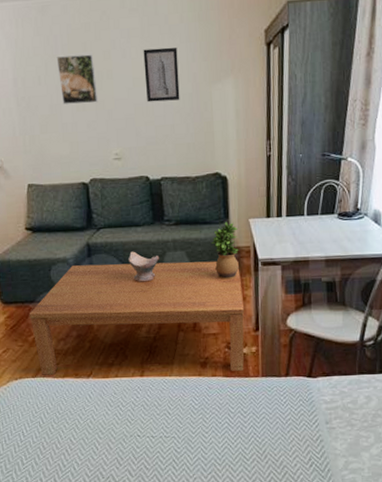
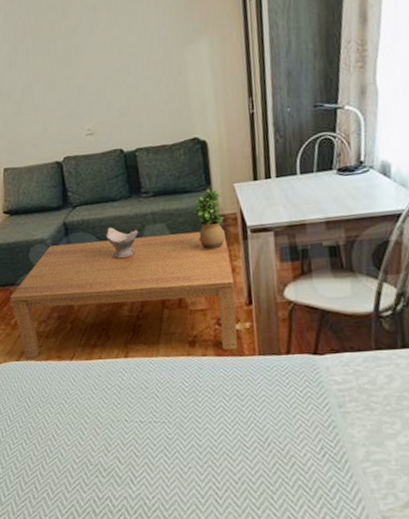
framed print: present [56,54,99,104] -> none [25,33,68,86]
wall art: present [143,47,180,103] -> none [110,14,151,74]

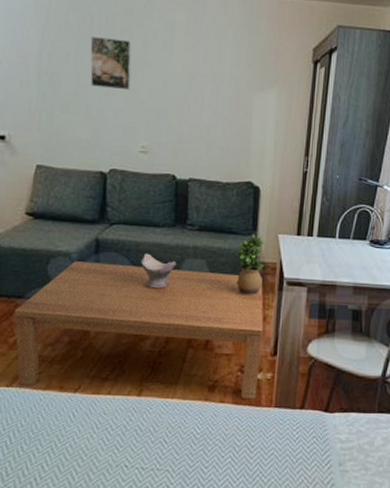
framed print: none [25,33,68,86] -> present [90,36,132,91]

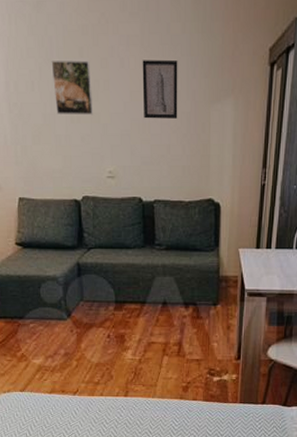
coffee table: present [13,261,264,399] -> none [18,284,228,396]
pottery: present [141,253,177,289] -> none [118,274,149,305]
wall art: none [184,45,222,102] -> present [142,59,178,119]
potted plant: present [236,234,266,297] -> none [200,250,227,308]

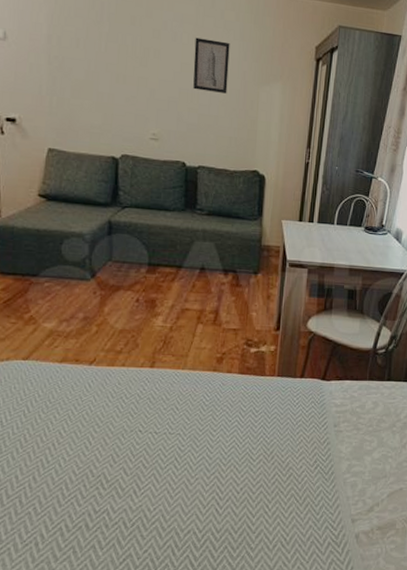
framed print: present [51,60,94,115] -> none [100,24,142,79]

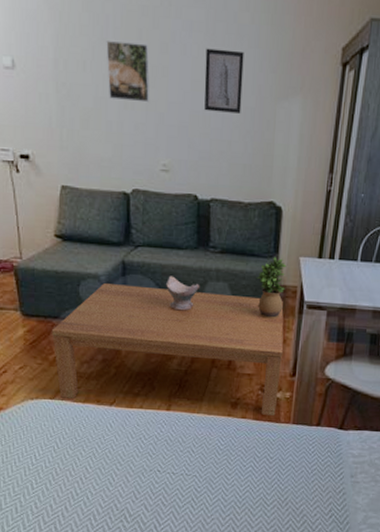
coffee table: none [28,242,268,369] -> present [51,283,284,416]
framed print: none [100,24,142,79] -> present [106,41,150,103]
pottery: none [153,235,187,269] -> present [166,276,200,311]
potted plant: none [242,219,270,277] -> present [257,257,287,319]

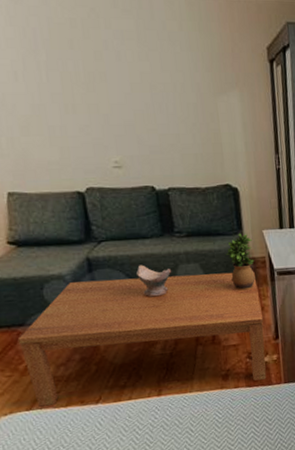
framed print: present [106,41,150,103] -> none [36,52,92,106]
wall art: present [204,48,244,114] -> none [140,54,184,109]

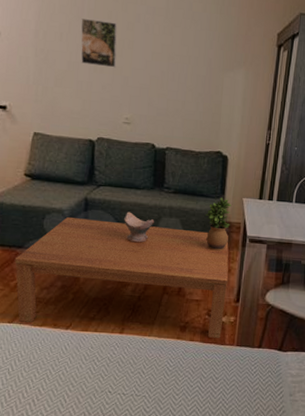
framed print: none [36,52,92,106] -> present [81,18,118,68]

